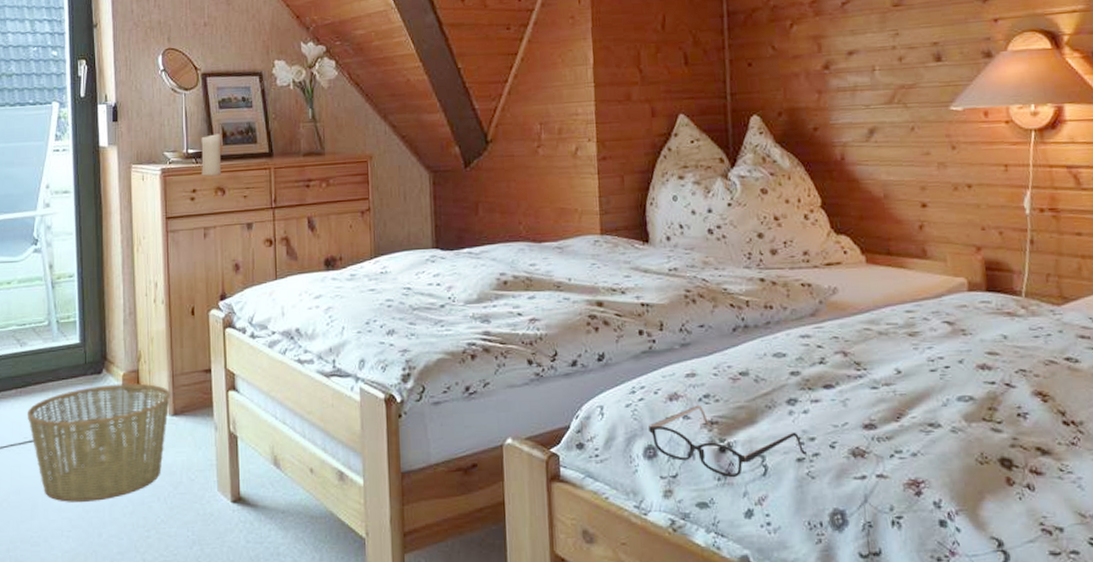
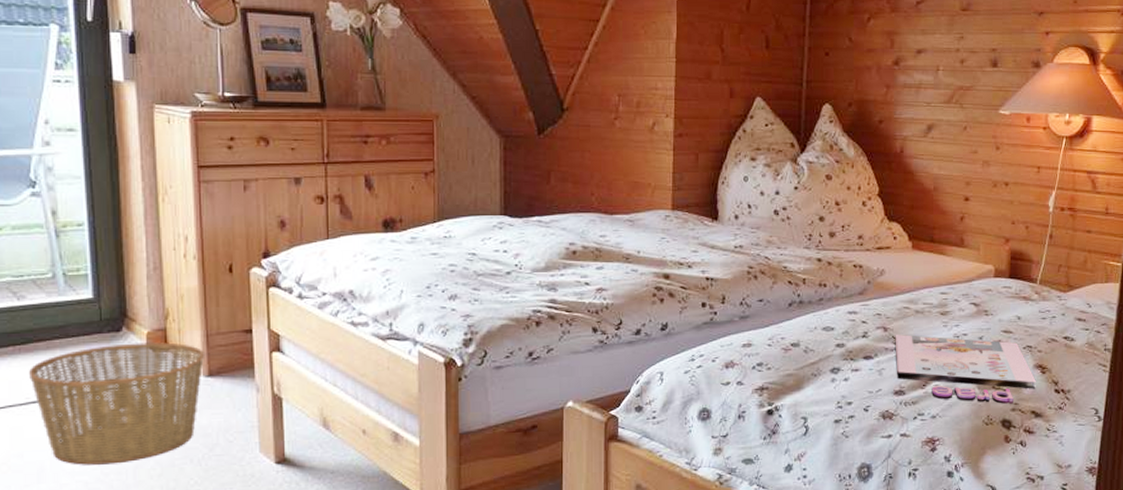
candle: present [200,133,222,177] -> none [239,76,265,125]
eyeglasses: present [649,405,807,478] -> none [705,372,844,437]
magazine: none [857,359,1038,440] -> present [895,334,1036,405]

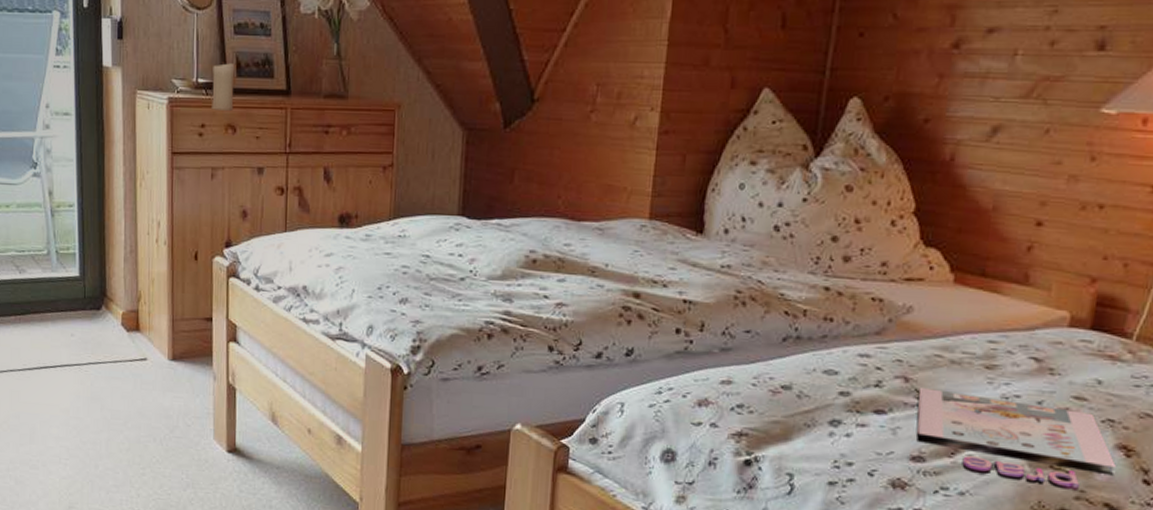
basket: present [29,342,204,465] -> none [27,321,169,434]
candle: none [239,76,265,125] -> present [210,62,235,112]

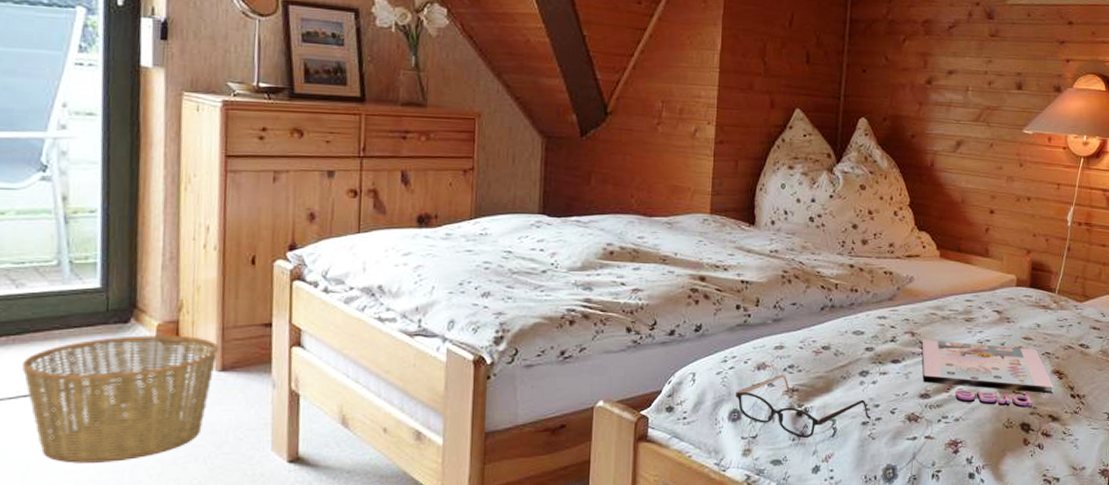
basket: none [27,321,169,434] -> present [22,335,218,463]
candle: present [210,62,235,112] -> none [273,67,303,116]
eyeglasses: none [670,414,841,493] -> present [736,374,871,439]

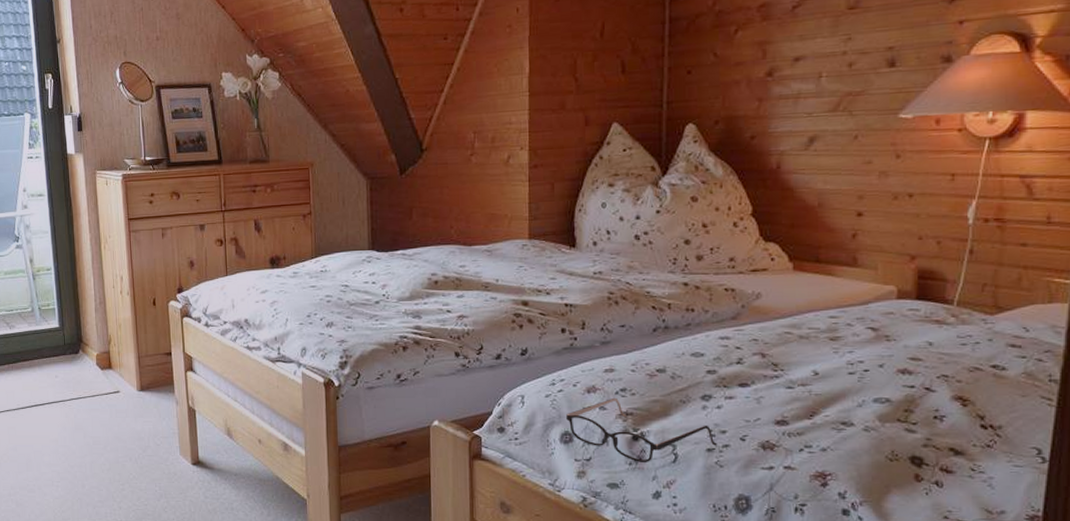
basket: present [22,335,218,463] -> none [19,363,137,459]
magazine: present [921,339,1053,409] -> none [775,360,955,440]

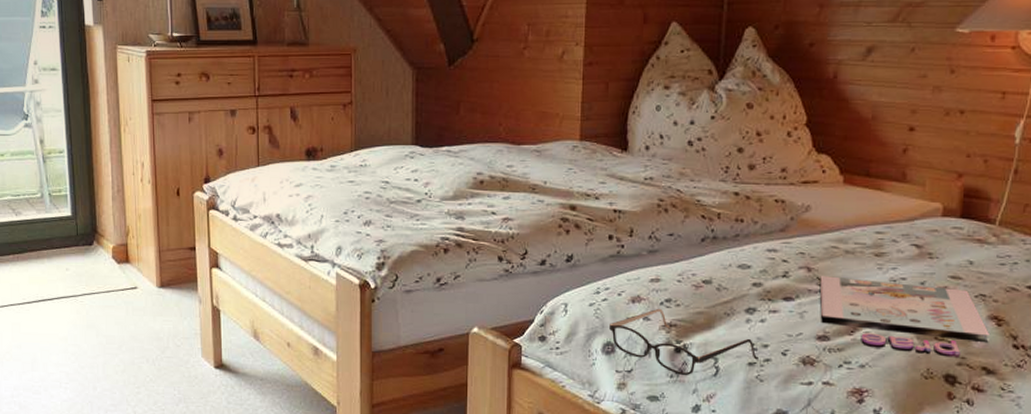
magazine: none [775,360,955,440] -> present [819,275,989,359]

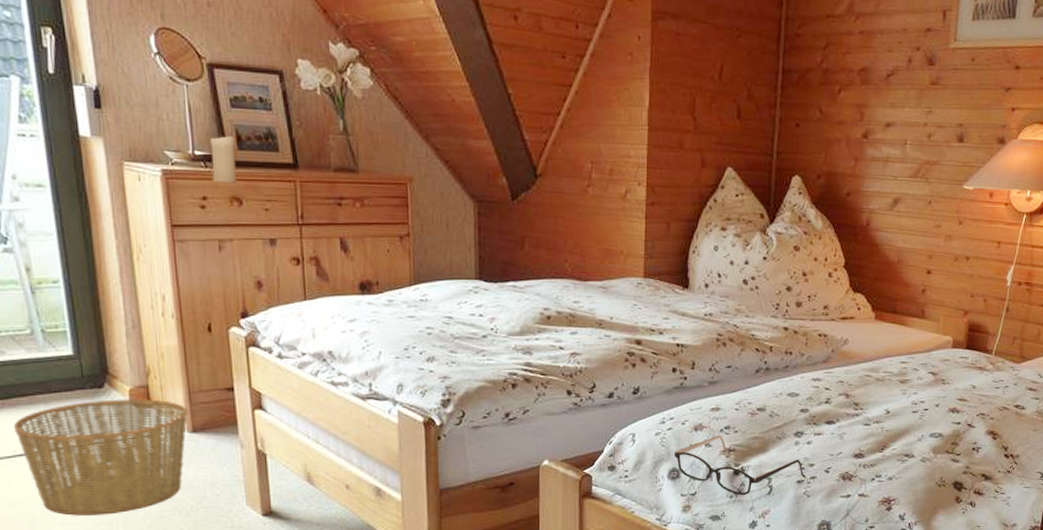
basket: none [25,255,157,359] -> present [14,399,188,516]
candle: none [185,17,206,62] -> present [210,134,238,185]
magazine: present [819,275,989,359] -> none [856,400,987,468]

